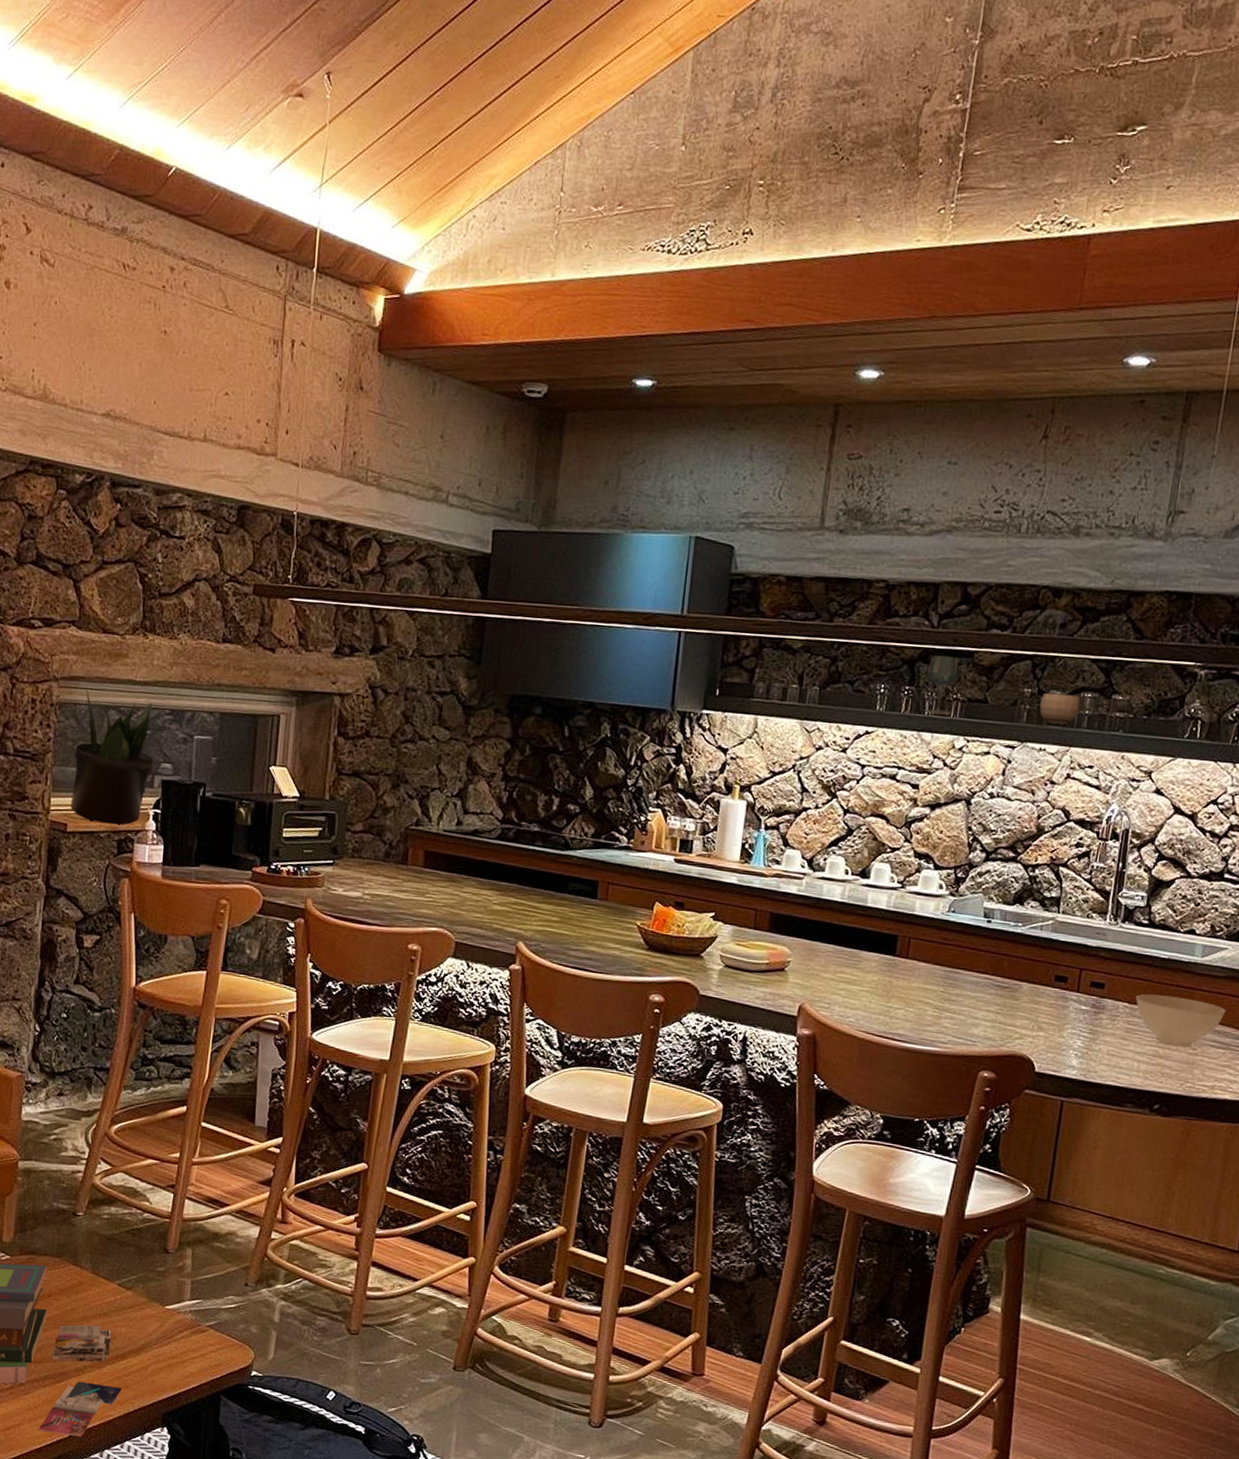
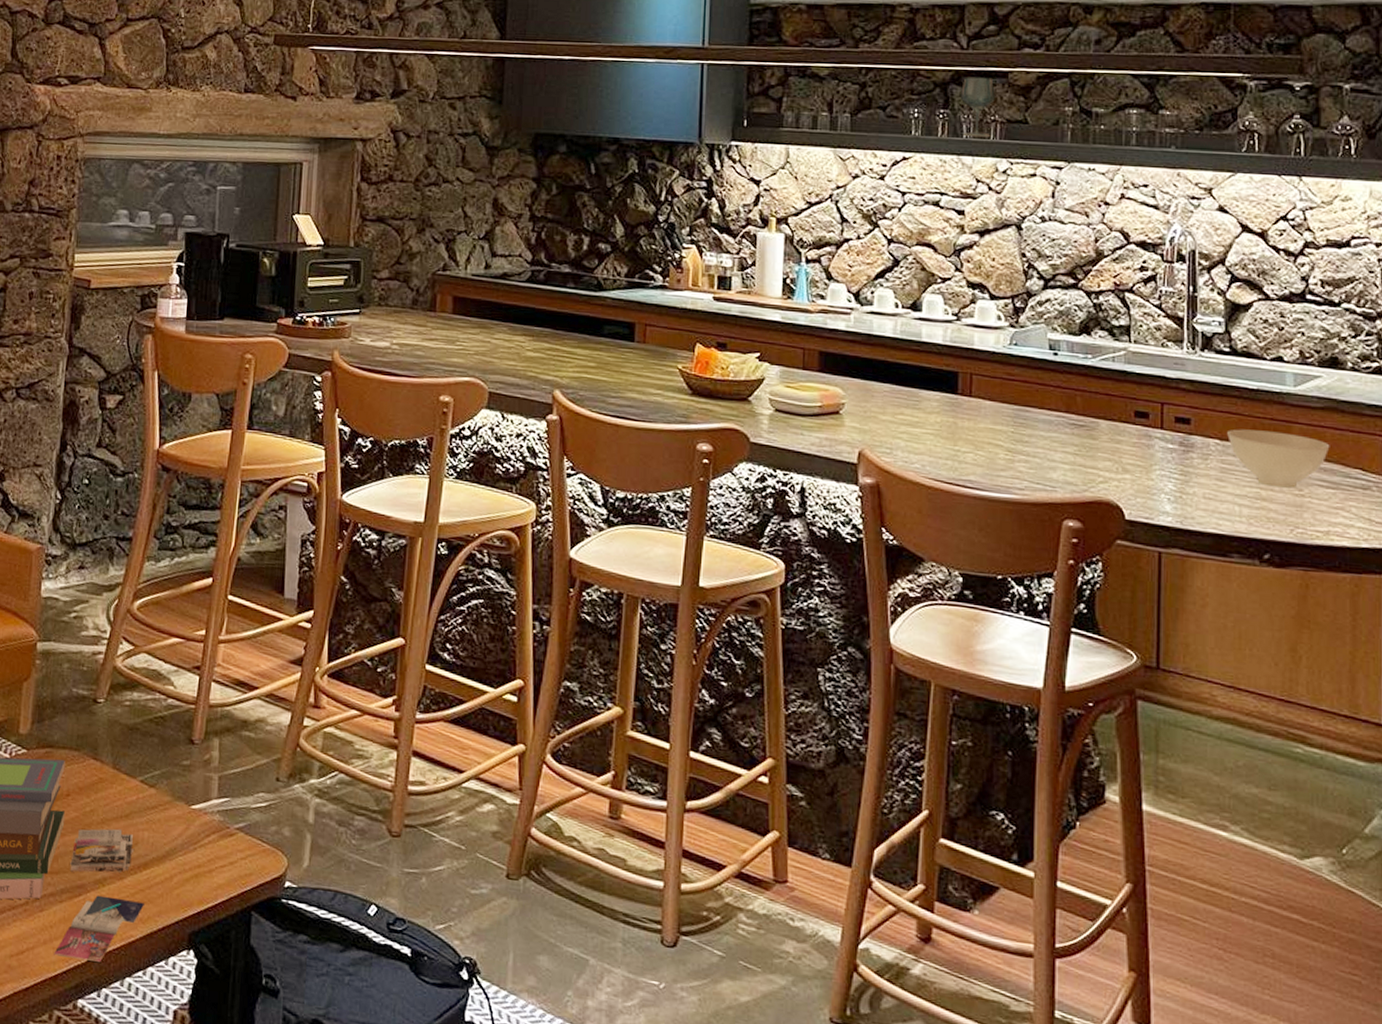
planter: present [70,688,154,825] -> none [94,143,178,280]
cup: present [1039,692,1081,726] -> none [1084,110,1126,144]

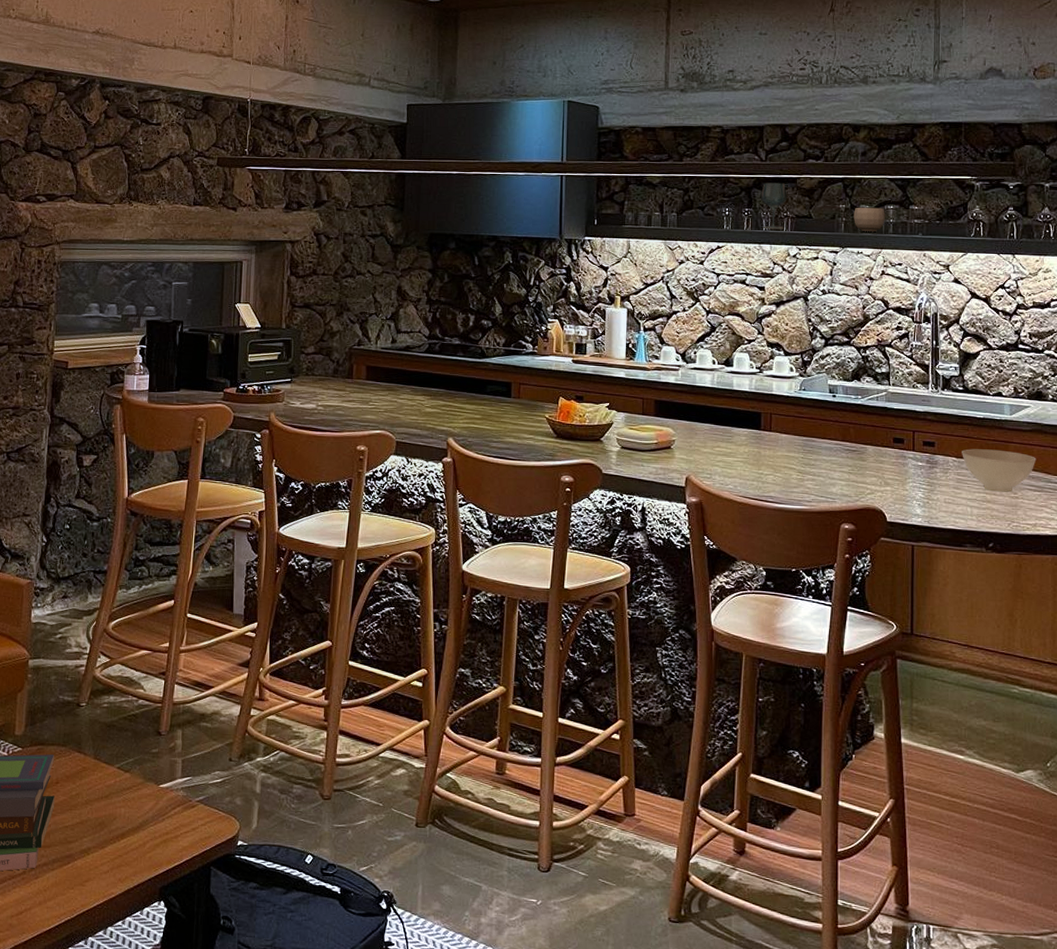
magazine: present [54,828,144,962] -> none [48,807,122,916]
cup: none [1084,110,1126,144] -> present [854,207,885,233]

